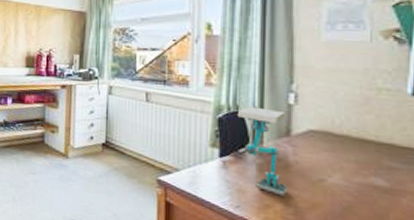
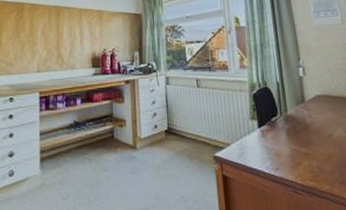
desk lamp: present [236,106,287,196] -> none [266,81,310,154]

